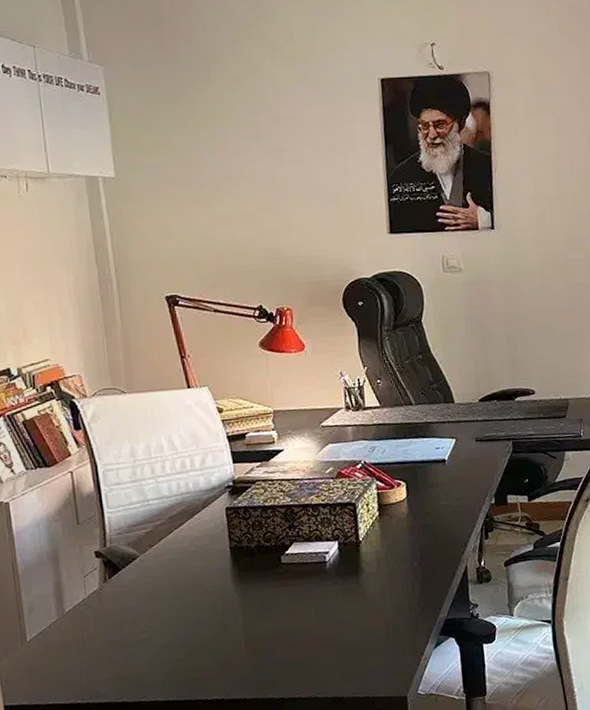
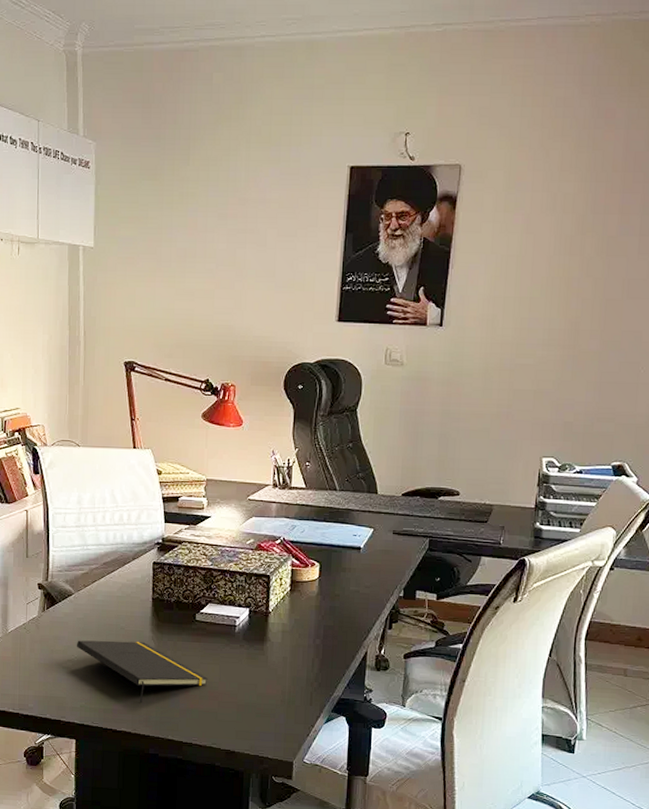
notepad: none [148,596,303,665] -> present [76,640,208,704]

